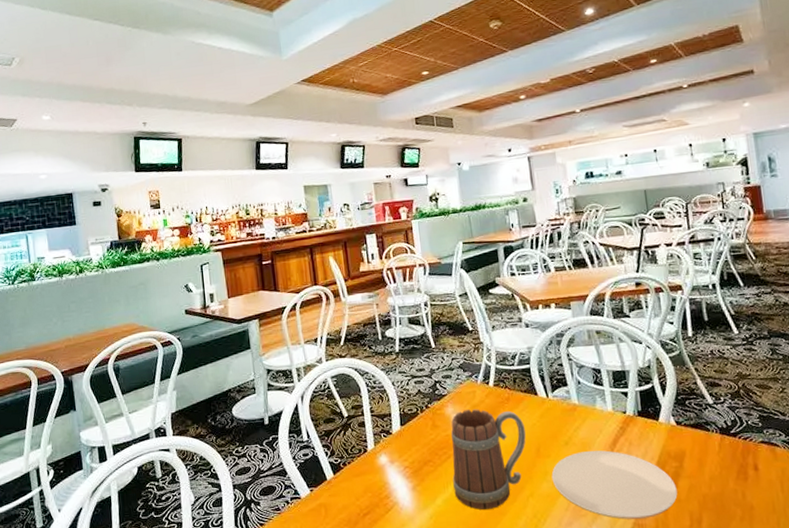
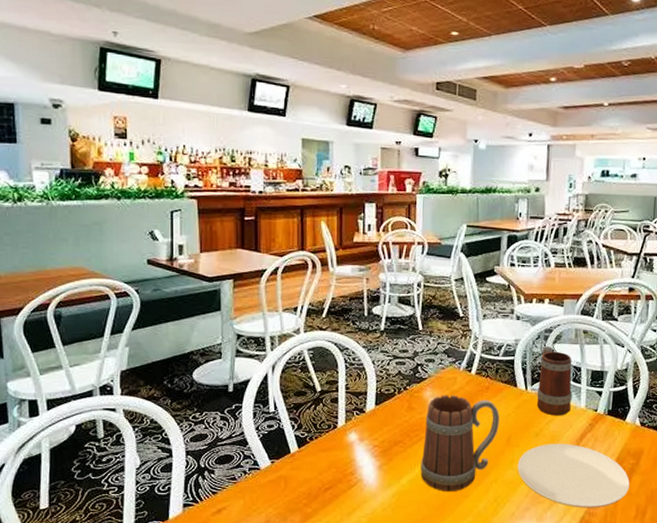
beer mug: none [556,350,597,422] -> present [537,346,573,416]

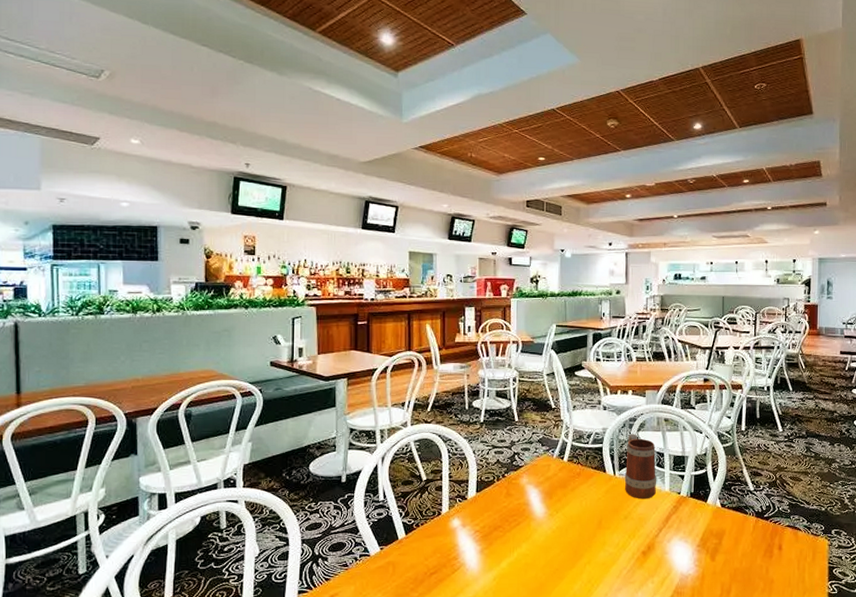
beer mug: present [420,395,500,491] -> none [519,481,591,574]
plate: present [517,443,630,508] -> none [608,525,714,587]

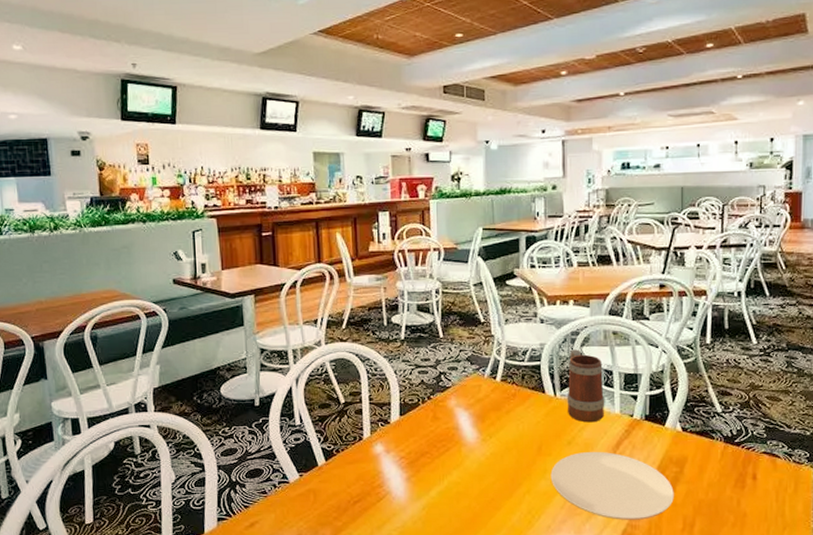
plate: none [608,525,714,587] -> present [550,451,674,520]

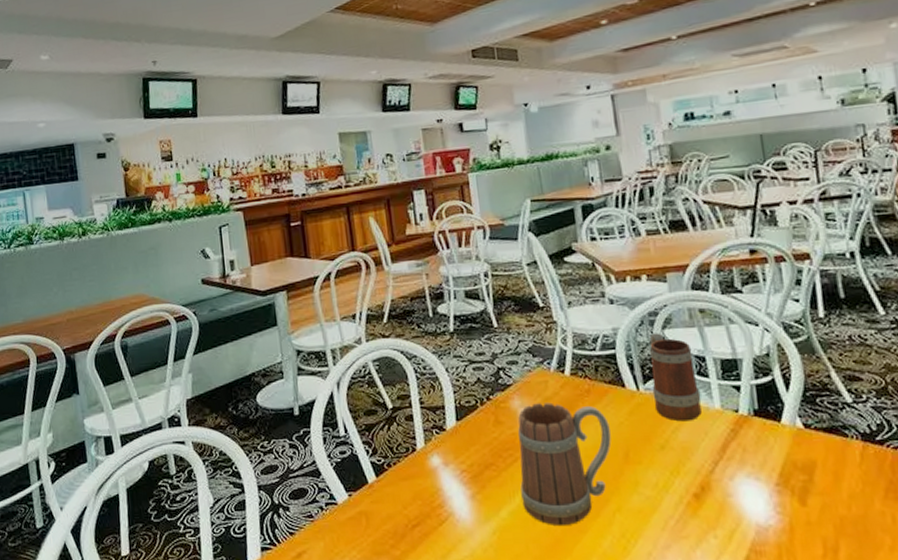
beer mug: none [449,403,529,503] -> present [518,402,611,525]
plate: present [550,451,674,520] -> none [643,456,807,544]

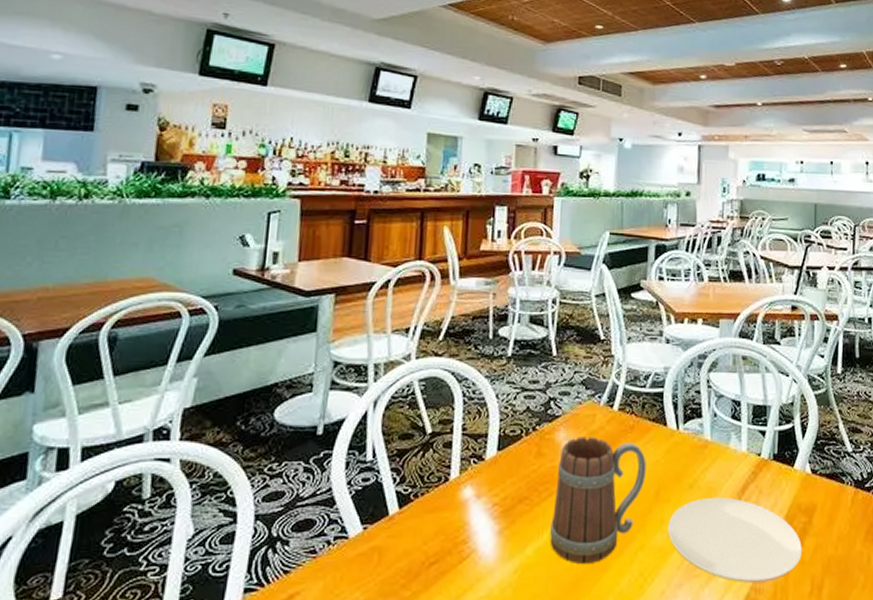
plate: none [643,456,807,544] -> present [667,497,802,583]
beer mug: present [649,333,702,422] -> none [690,375,732,462]

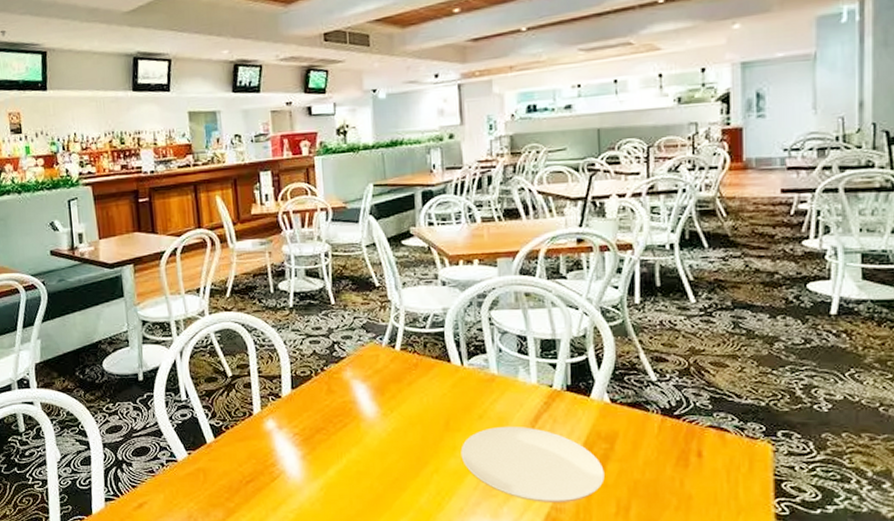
beer mug: present [550,437,646,563] -> none [348,374,434,483]

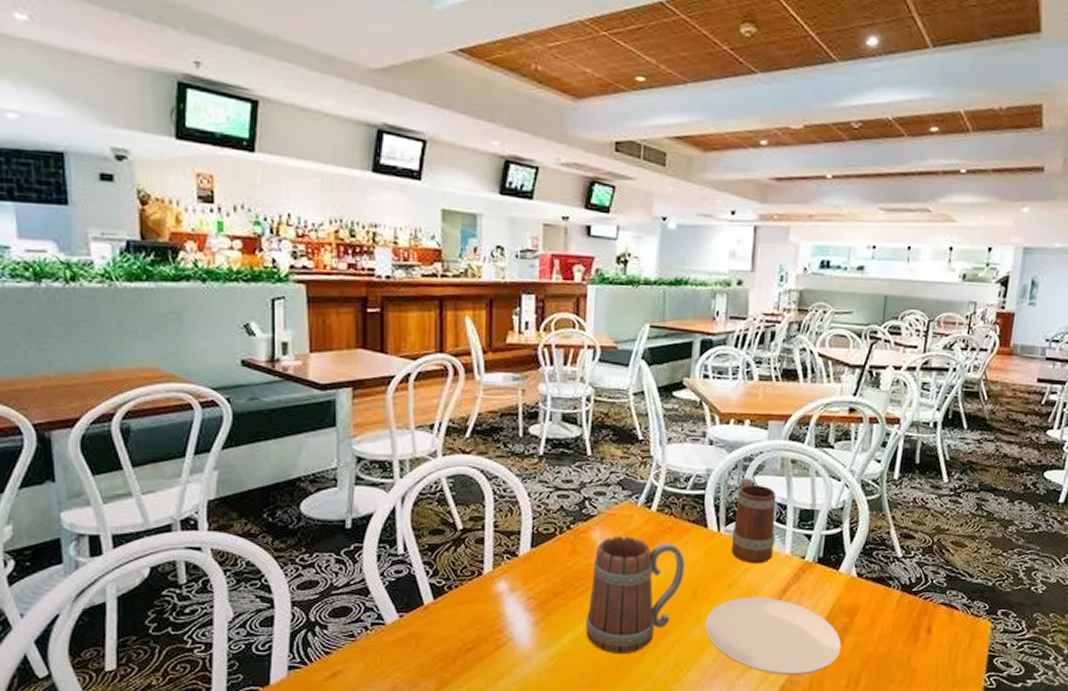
beer mug: none [348,374,434,483] -> present [585,536,685,653]
beer mug: none [475,313,520,394] -> present [731,478,777,564]

